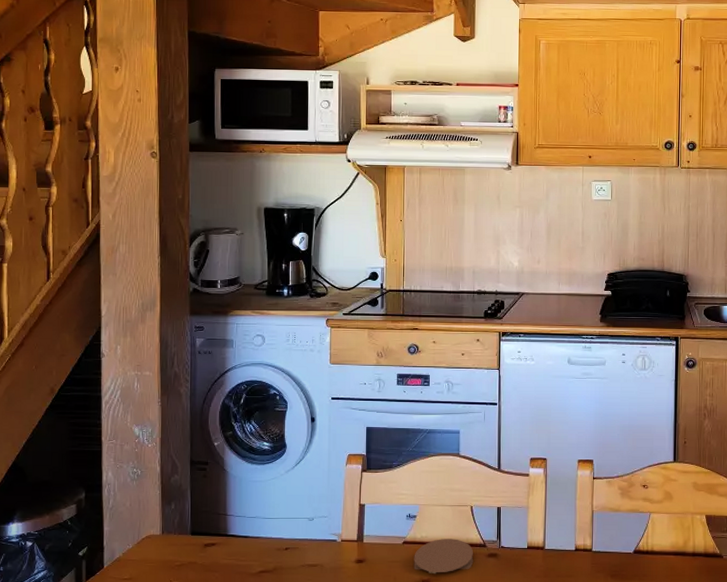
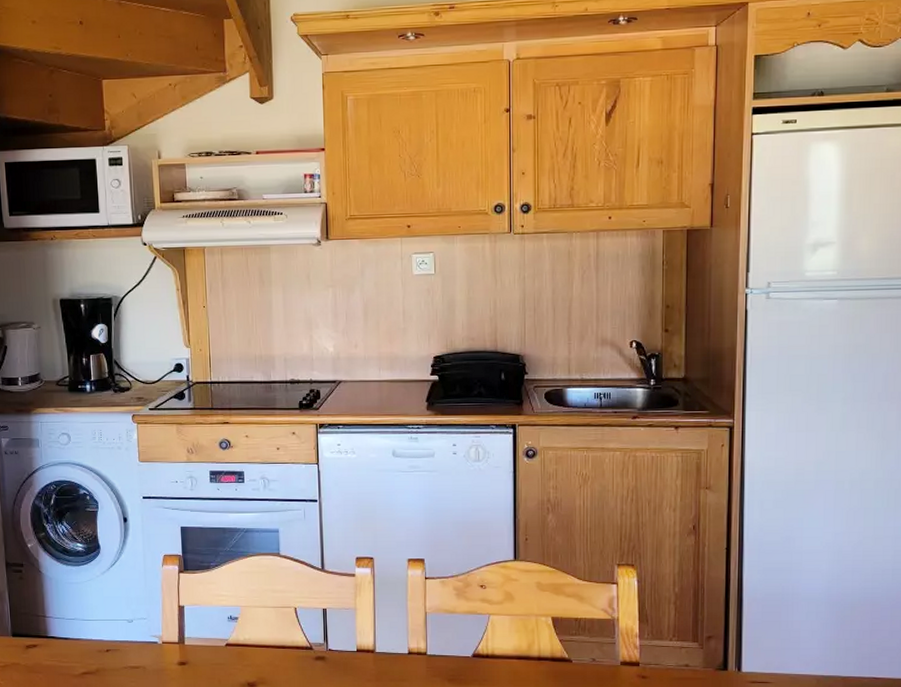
coaster: present [413,539,474,575] -> none [237,641,301,677]

